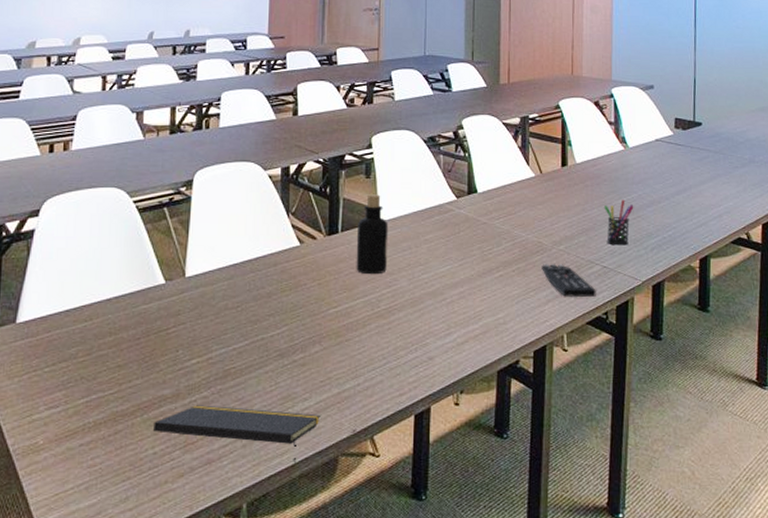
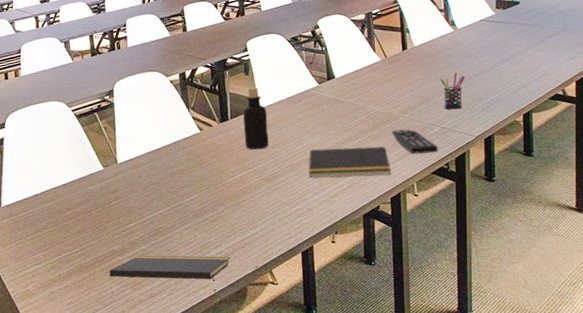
notepad: none [434,280,537,322] -> present [309,146,391,178]

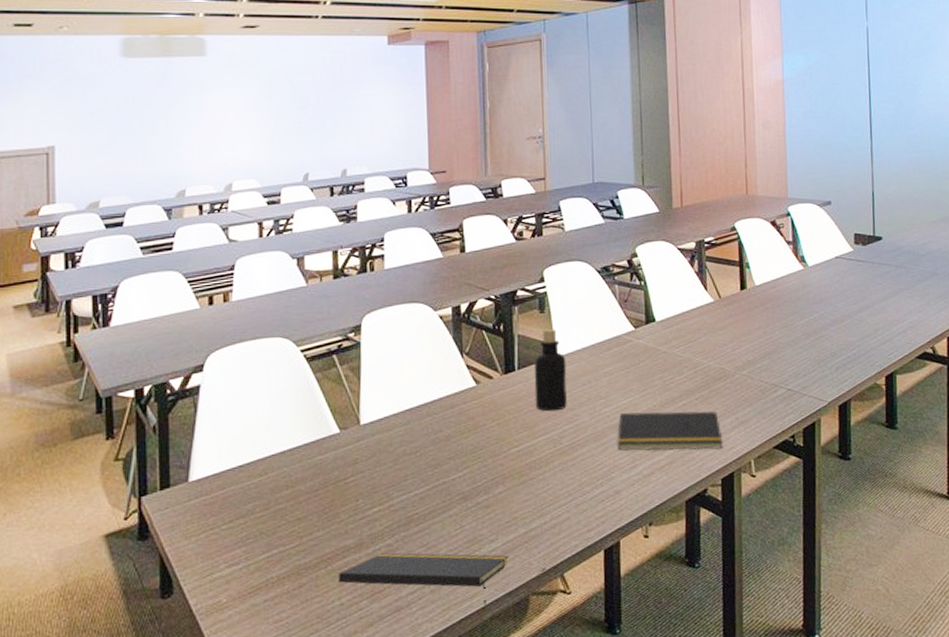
remote control: present [392,128,438,154] -> none [725,389,782,423]
pen holder: present [439,72,465,110] -> none [785,320,817,367]

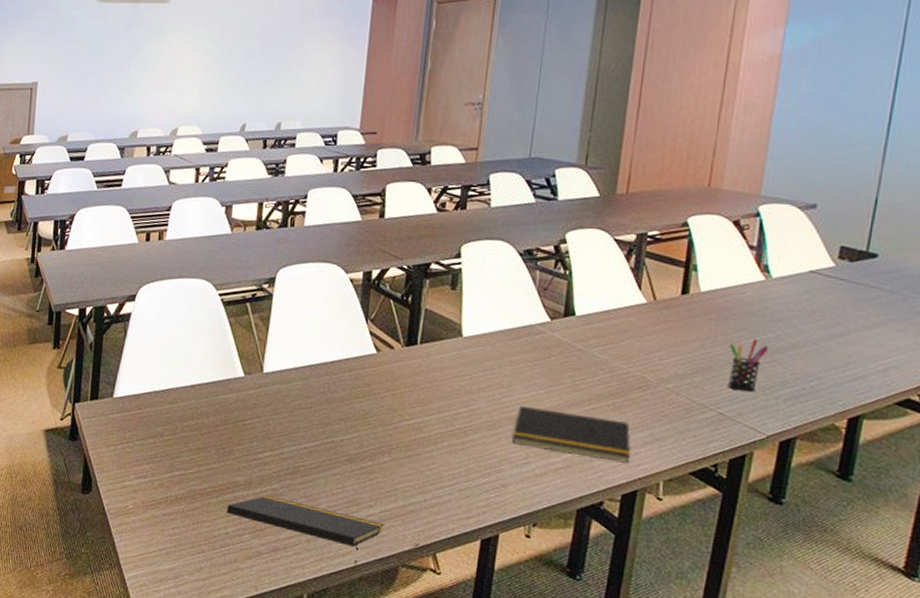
bottle: present [534,329,567,412] -> none [432,307,472,392]
pen holder: none [785,320,817,367] -> present [727,338,769,392]

